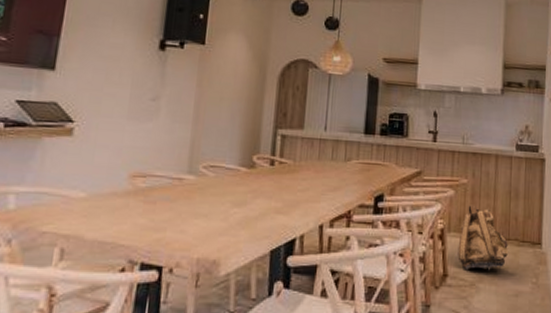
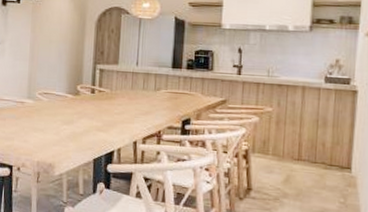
backpack: present [457,205,509,271] -> none [261,130,315,189]

